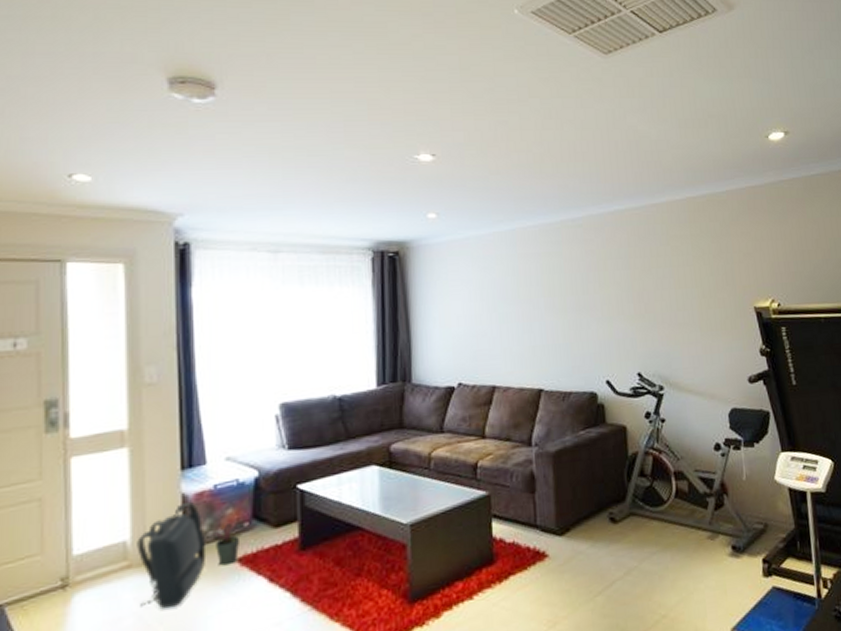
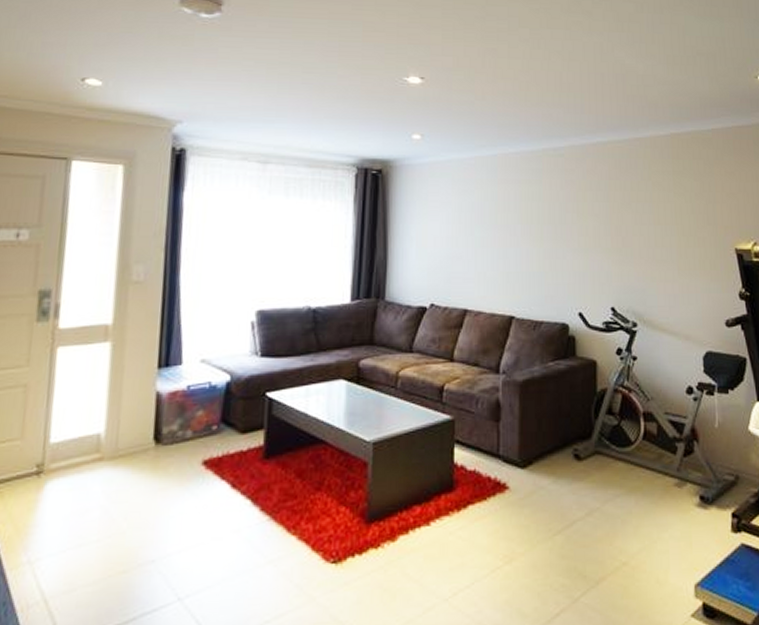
backpack: present [137,501,207,608] -> none [107,399,176,503]
potted plant: present [212,523,242,566] -> none [181,425,210,467]

